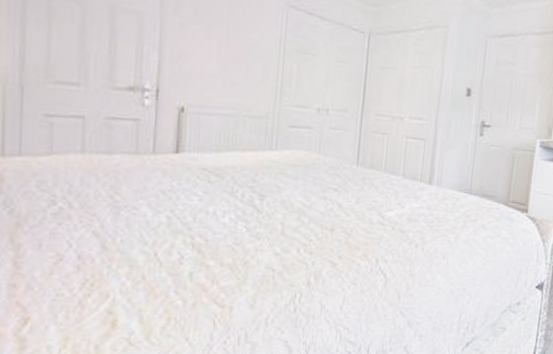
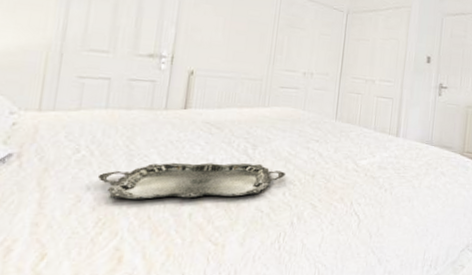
serving tray: none [79,215,301,257] -> present [97,162,286,199]

